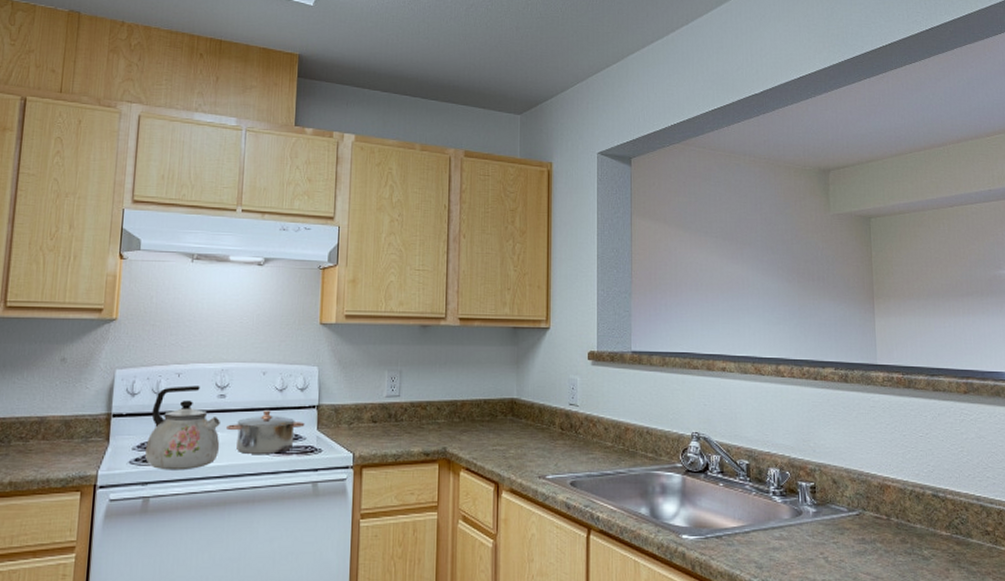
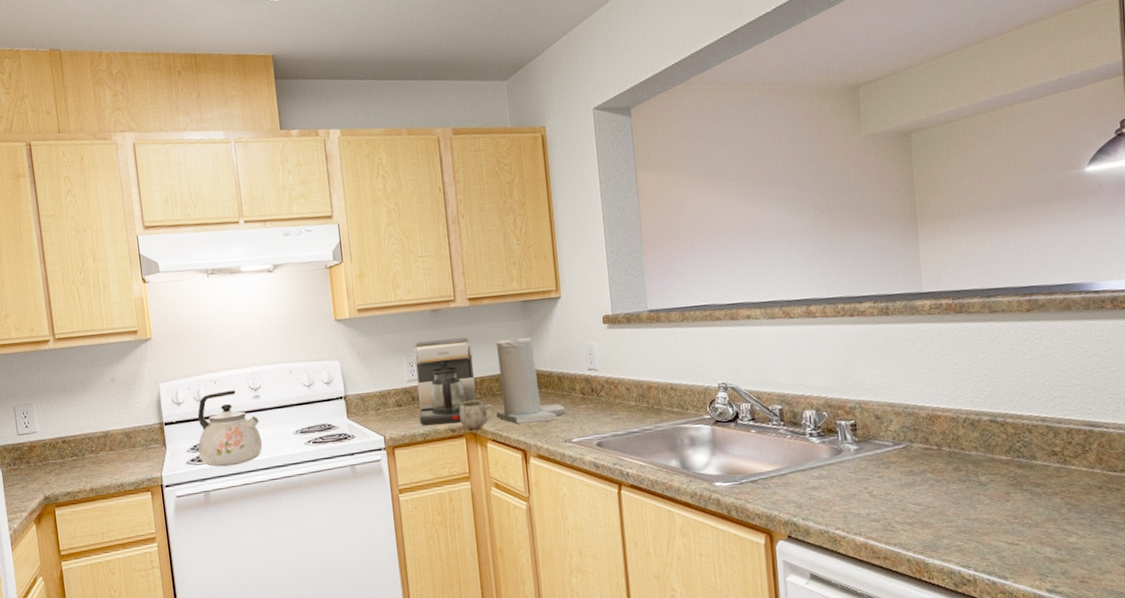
cooking pot: present [225,410,305,454] -> none [264,405,335,446]
coffee maker: none [393,356,457,446] -> present [413,337,477,426]
mug: none [435,423,474,456] -> present [459,399,497,431]
paper towel: none [473,364,543,454] -> present [496,337,566,424]

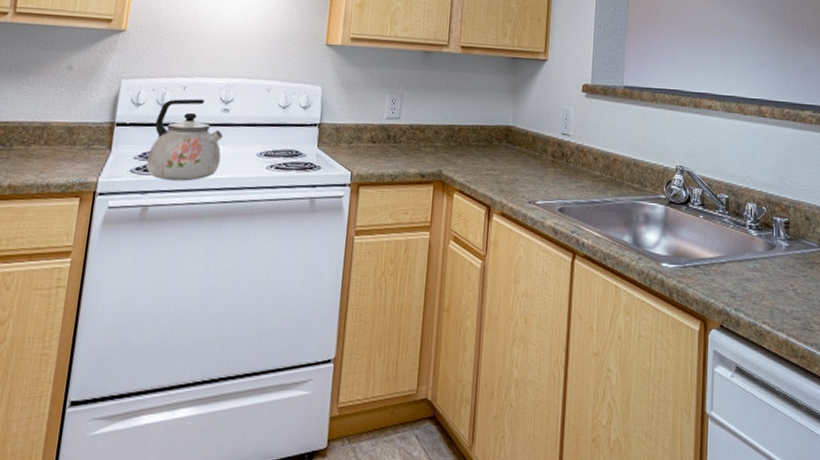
coffee maker: present [413,337,477,426] -> none [390,80,457,167]
mug: present [459,399,497,431] -> none [431,147,469,179]
paper towel: present [496,337,566,424] -> none [467,91,535,180]

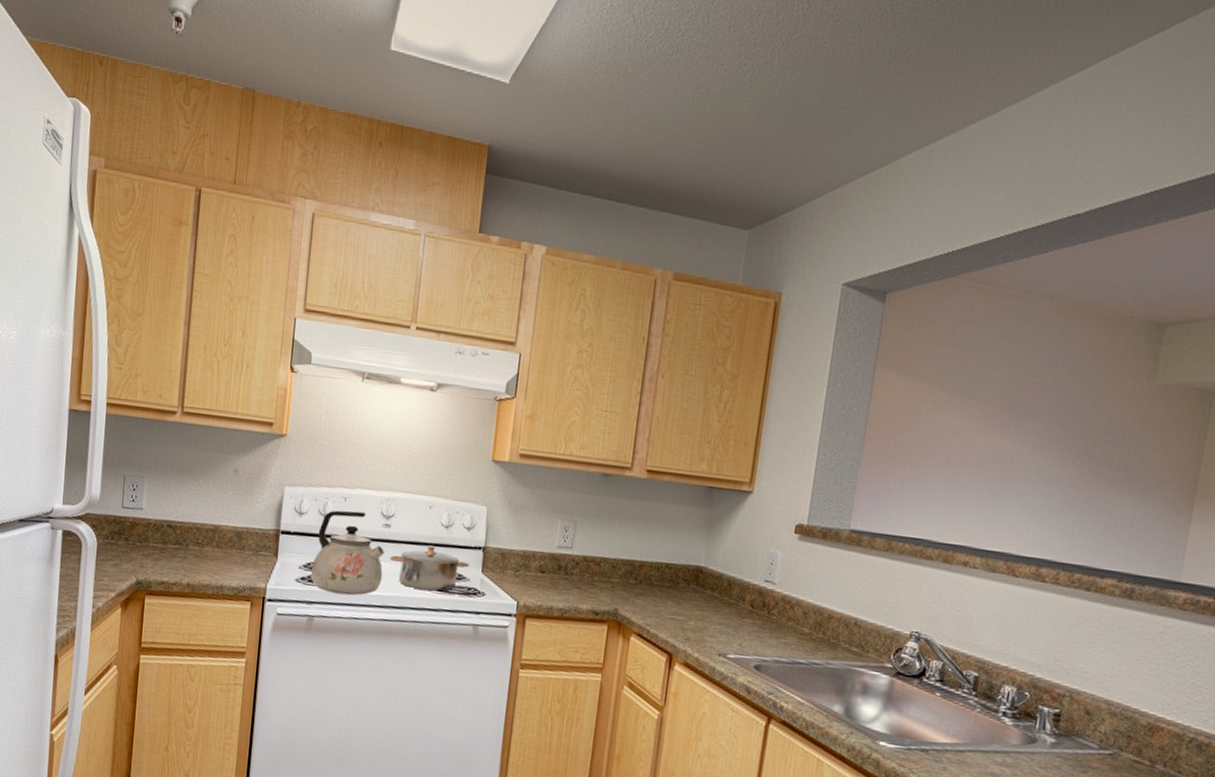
cooking pot: none [227,126,306,169] -> present [389,545,469,592]

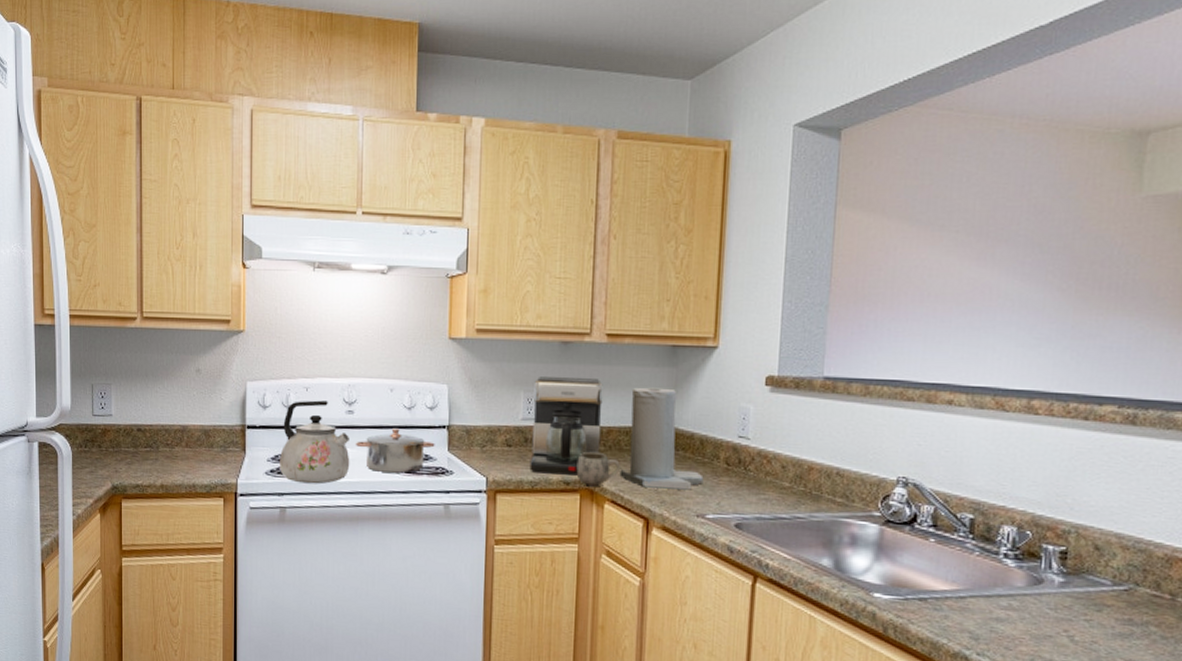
coffee maker: none [560,505,640,605] -> present [529,375,603,474]
mug: none [606,584,650,619] -> present [576,451,621,487]
paper towel: none [647,524,729,629] -> present [619,387,704,490]

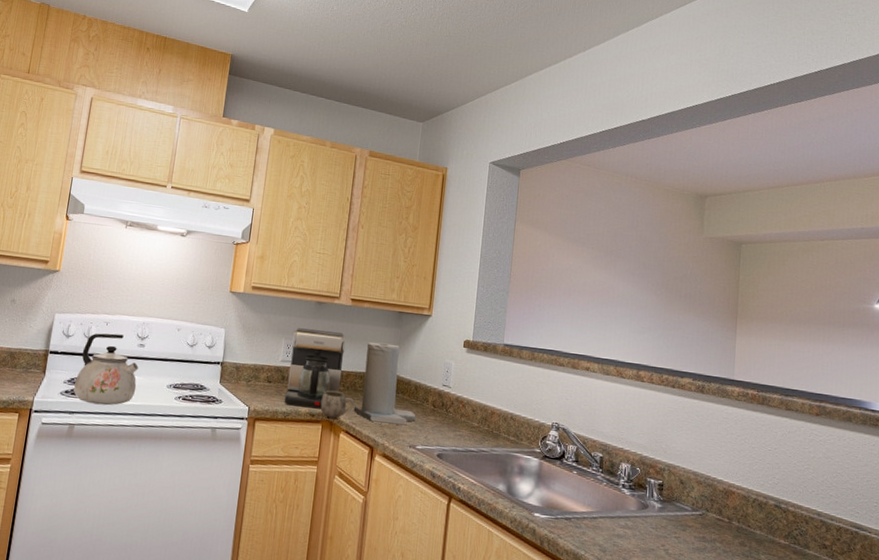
cooking pot: present [355,428,435,473] -> none [142,361,210,400]

